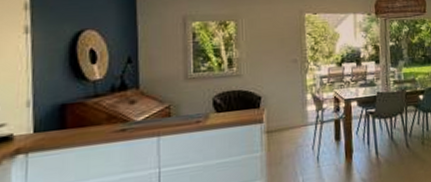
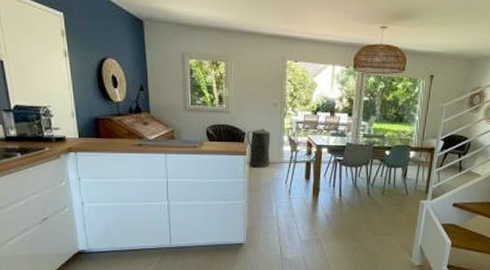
trash can: none [262,88,292,137] -> present [246,128,271,168]

